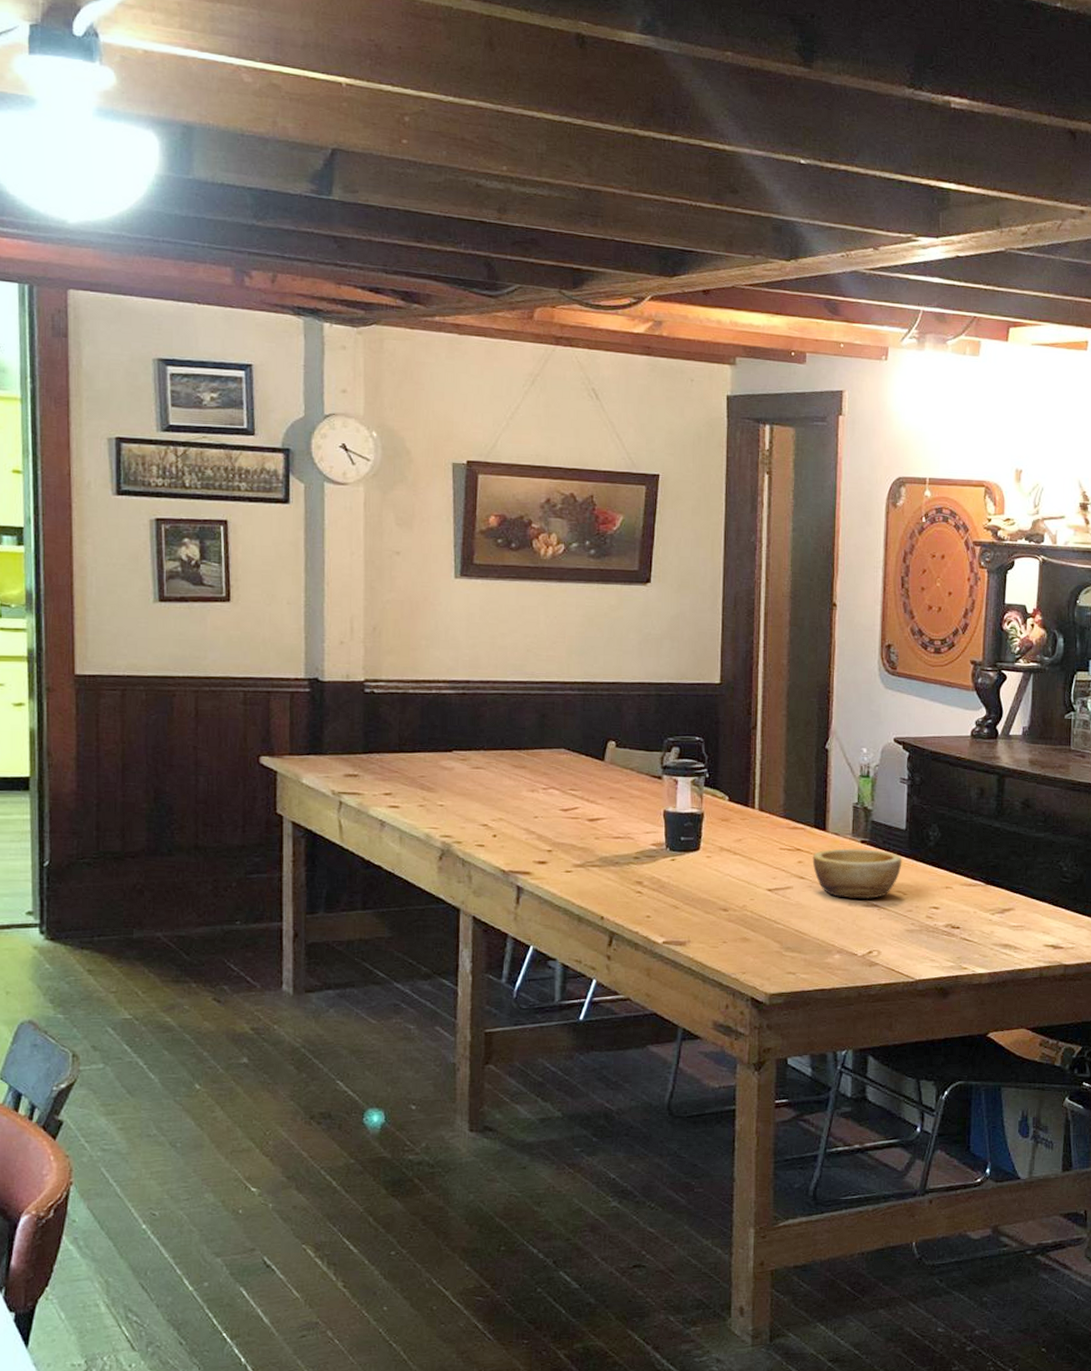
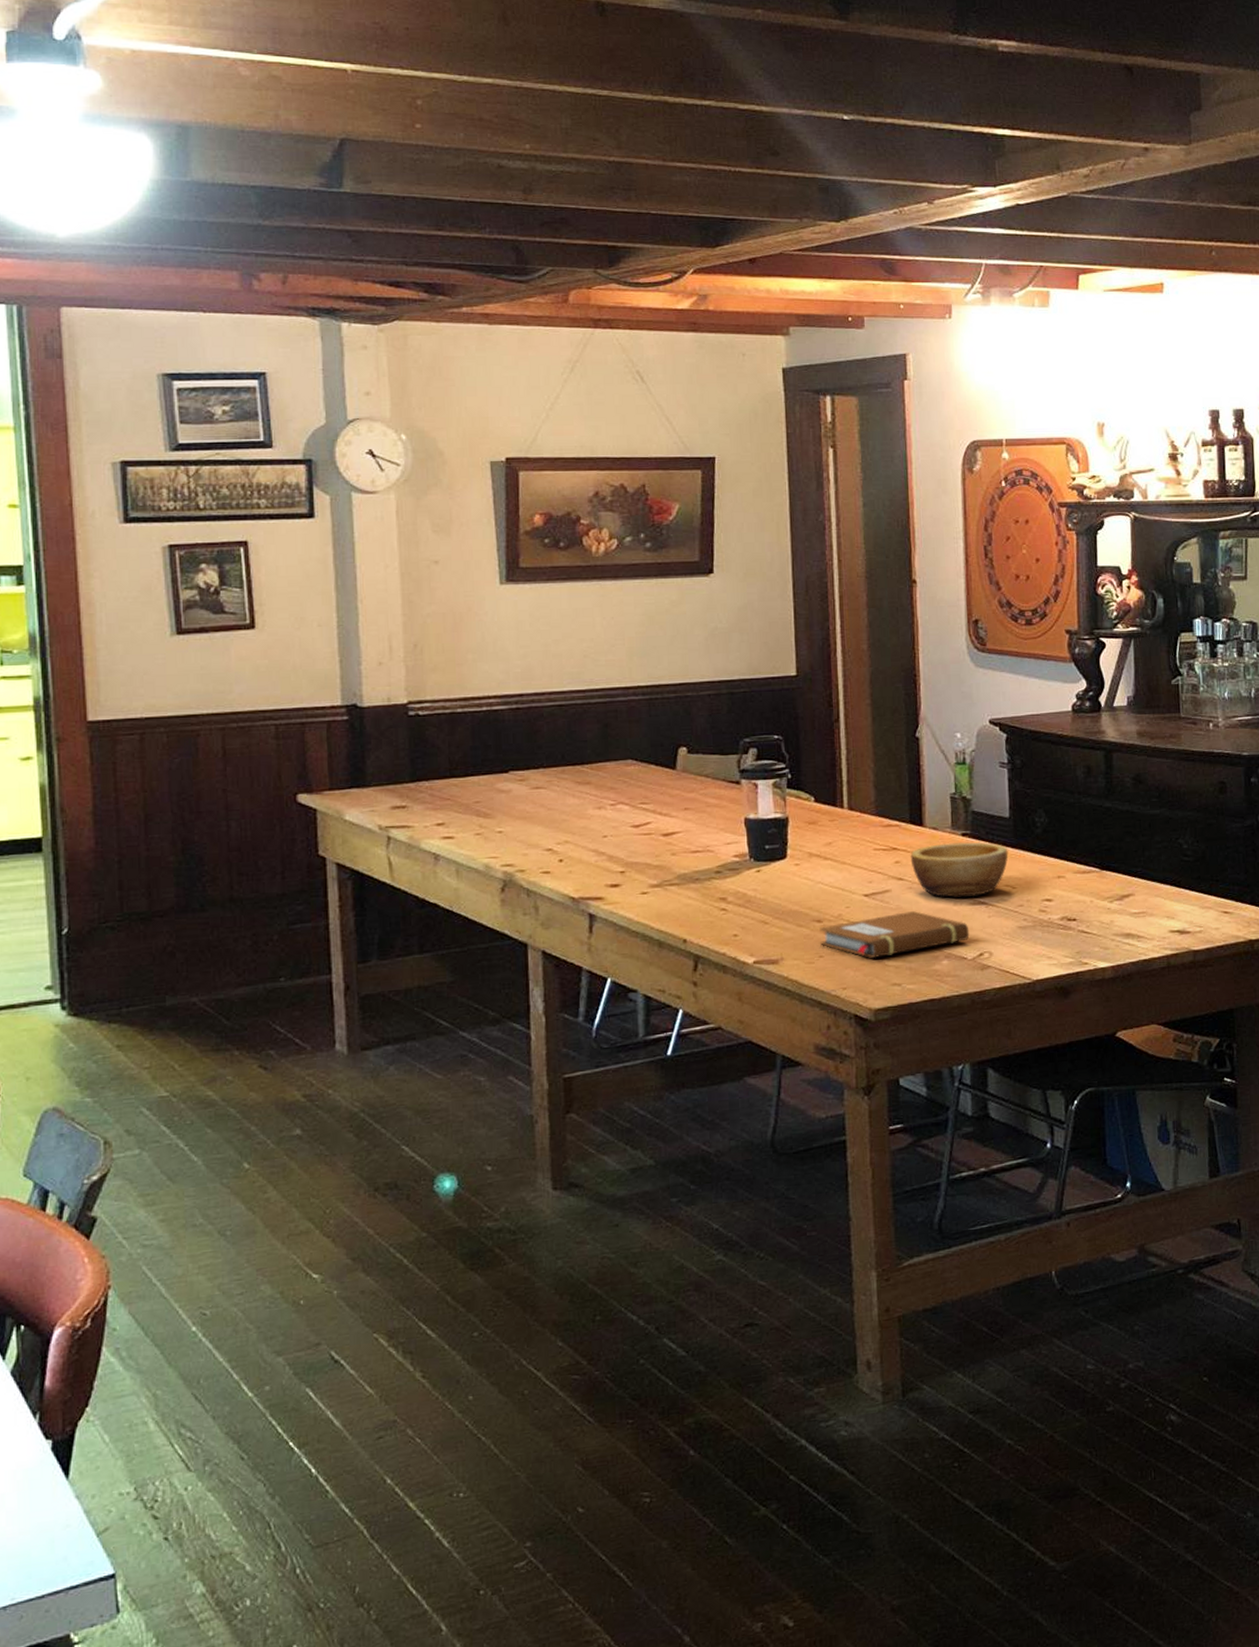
notebook: none [725,908,861,947] -> present [819,911,970,958]

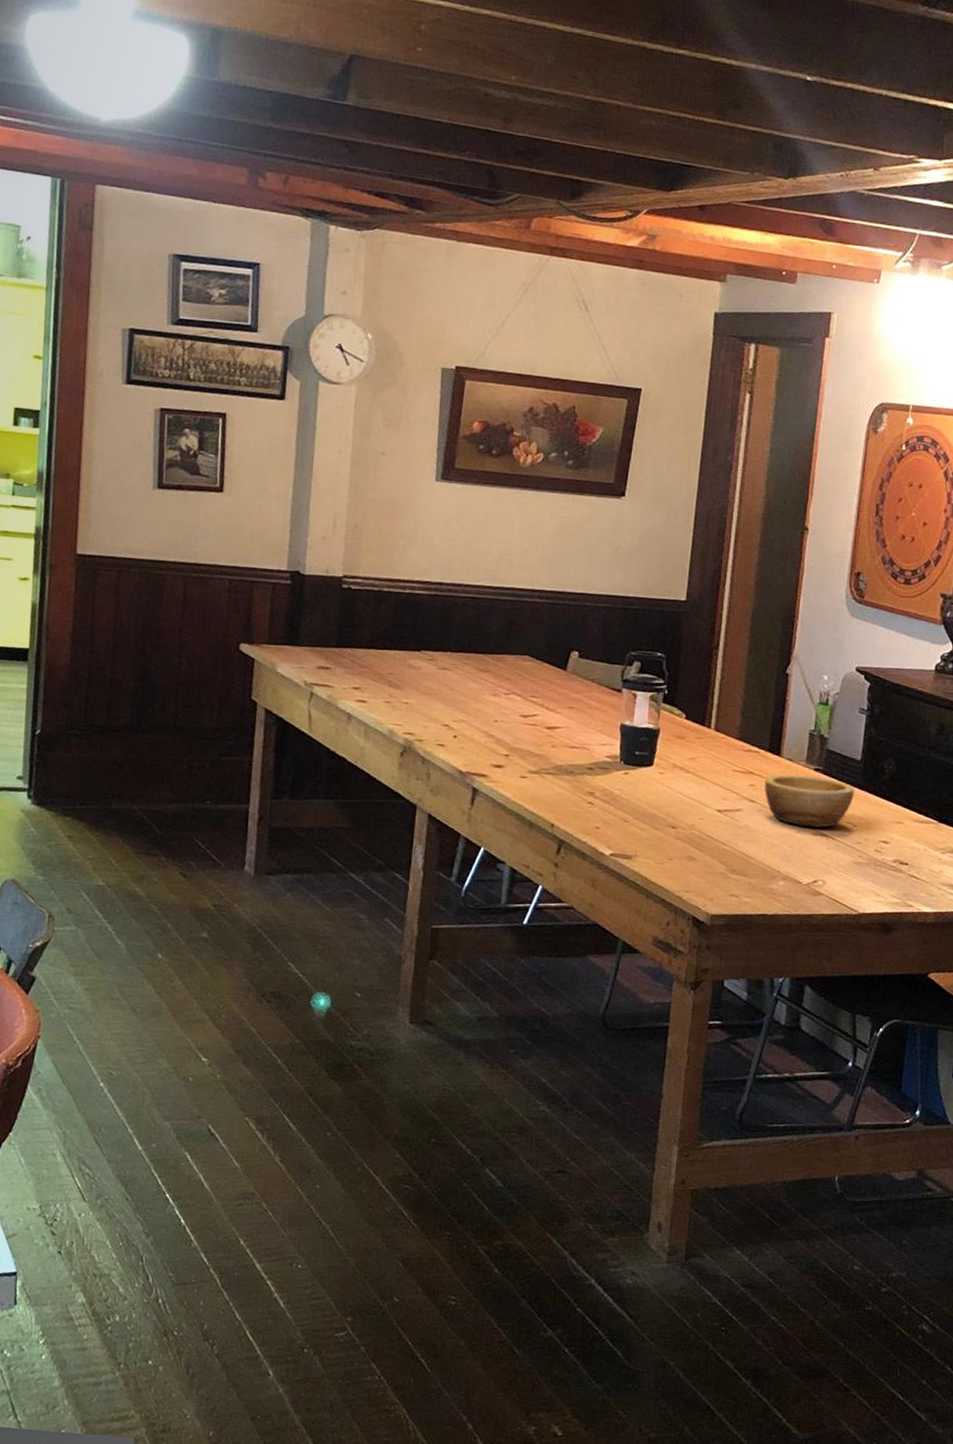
notebook: present [819,911,970,958] -> none [671,831,808,869]

